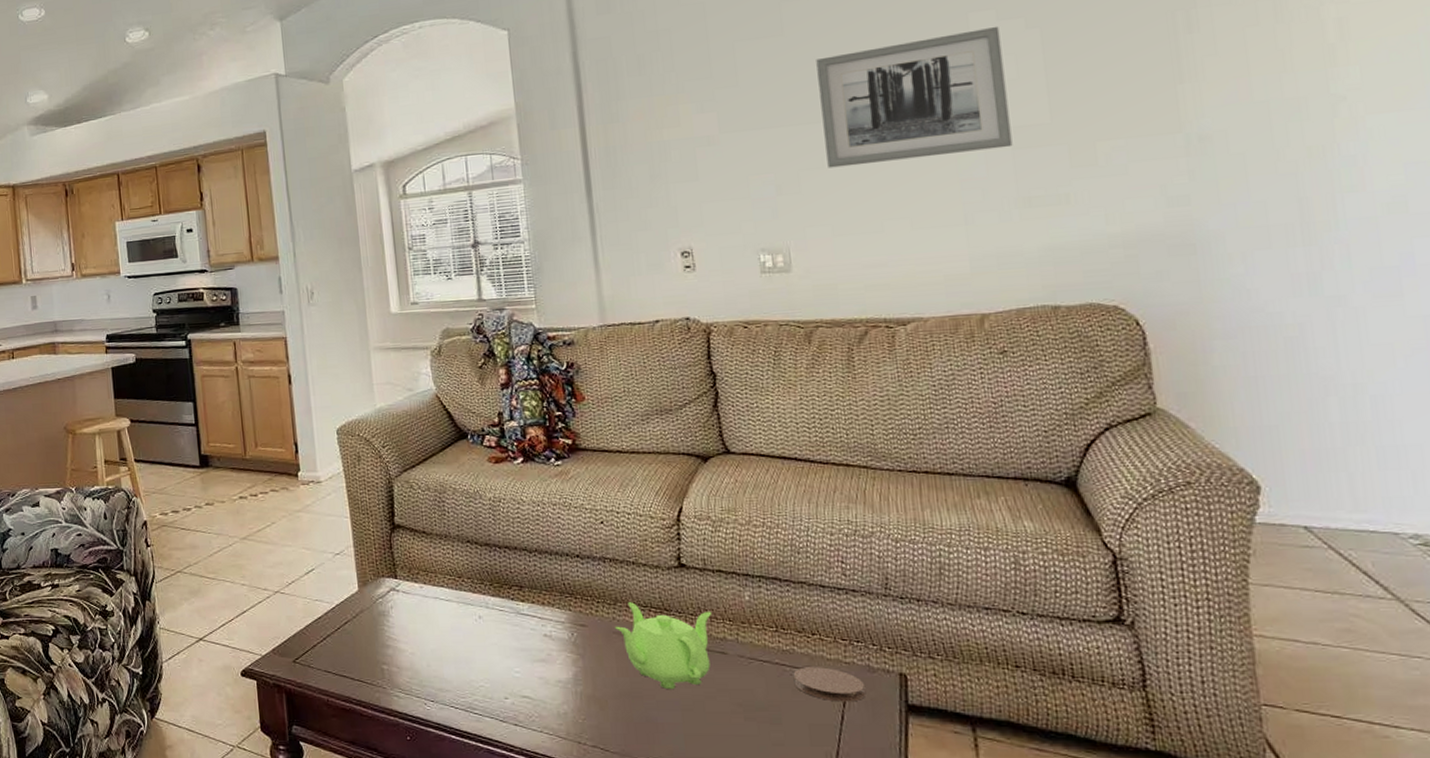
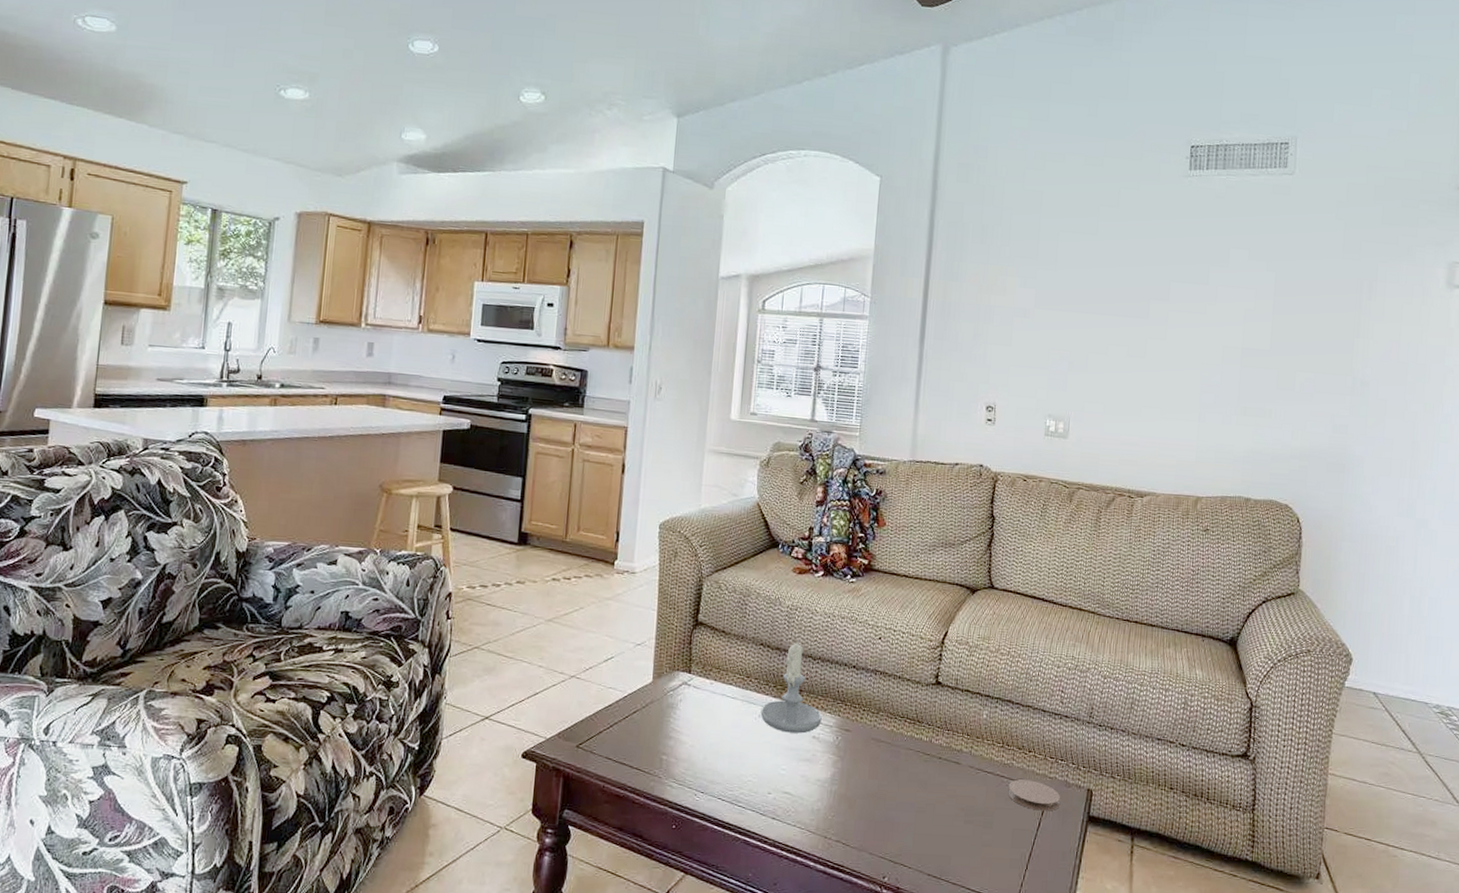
candle: none [480,533,551,633] -> present [760,640,822,734]
teapot: present [615,602,712,690] -> none [874,712,955,793]
wall art: present [816,26,1013,168] -> none [1110,260,1249,364]

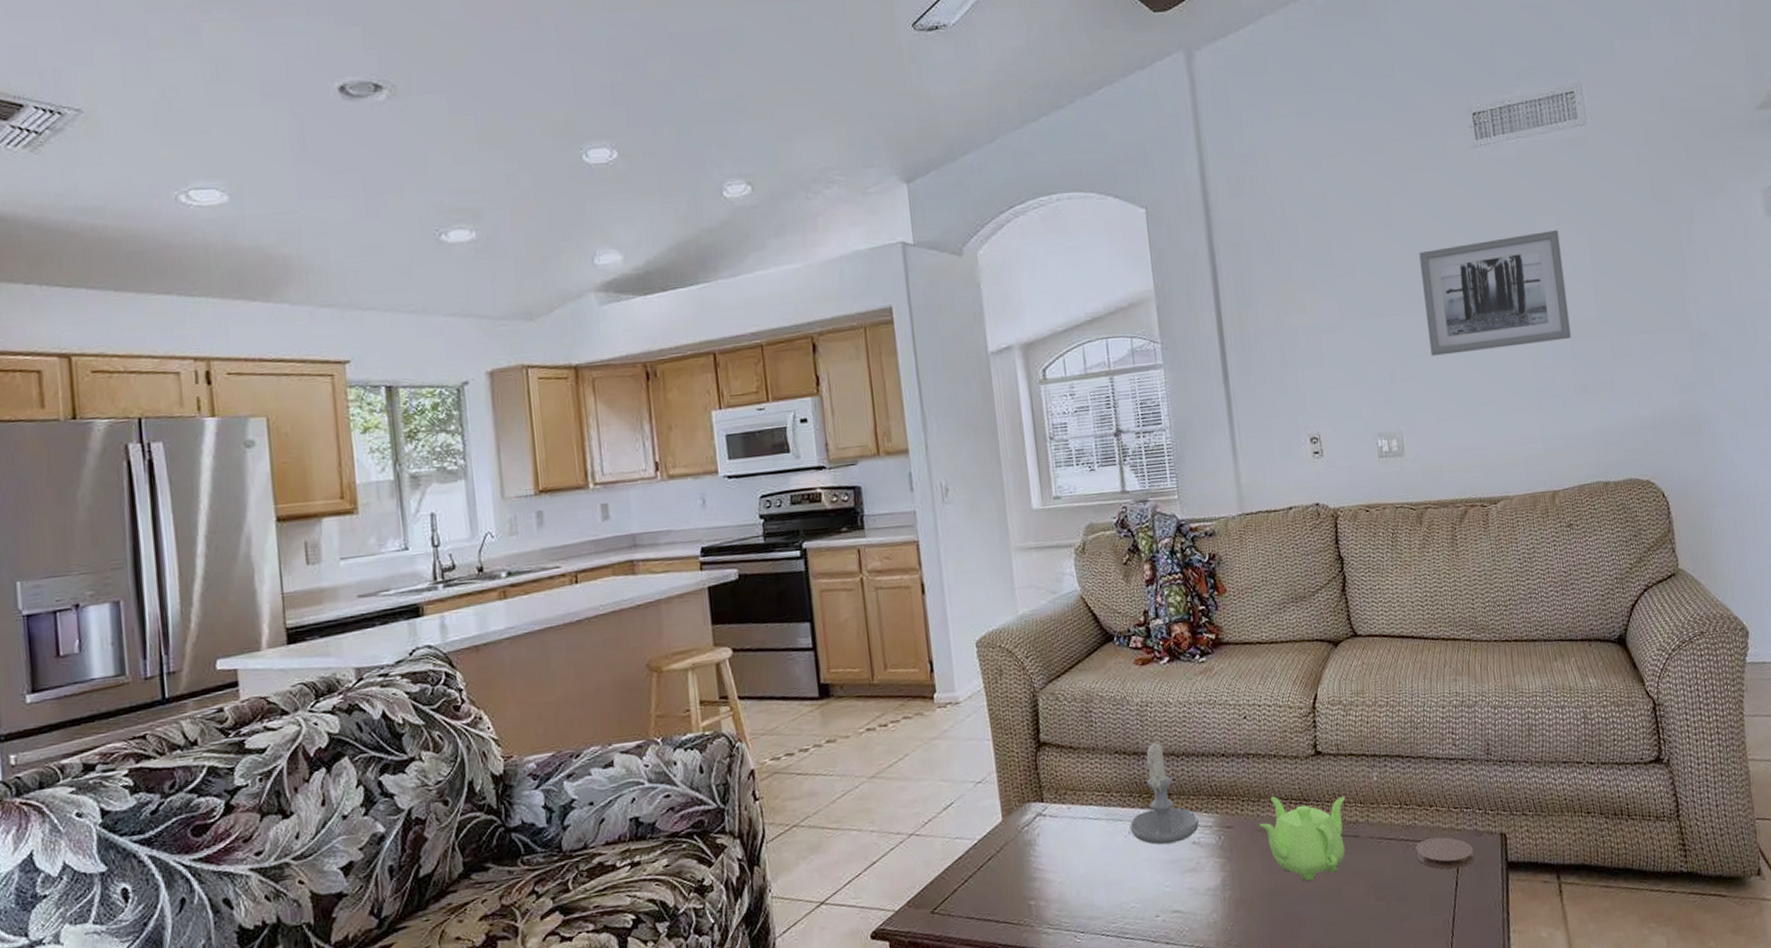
teapot: none [874,712,955,793] -> present [1259,796,1346,882]
wall art: none [1110,260,1249,364] -> present [1419,229,1571,356]

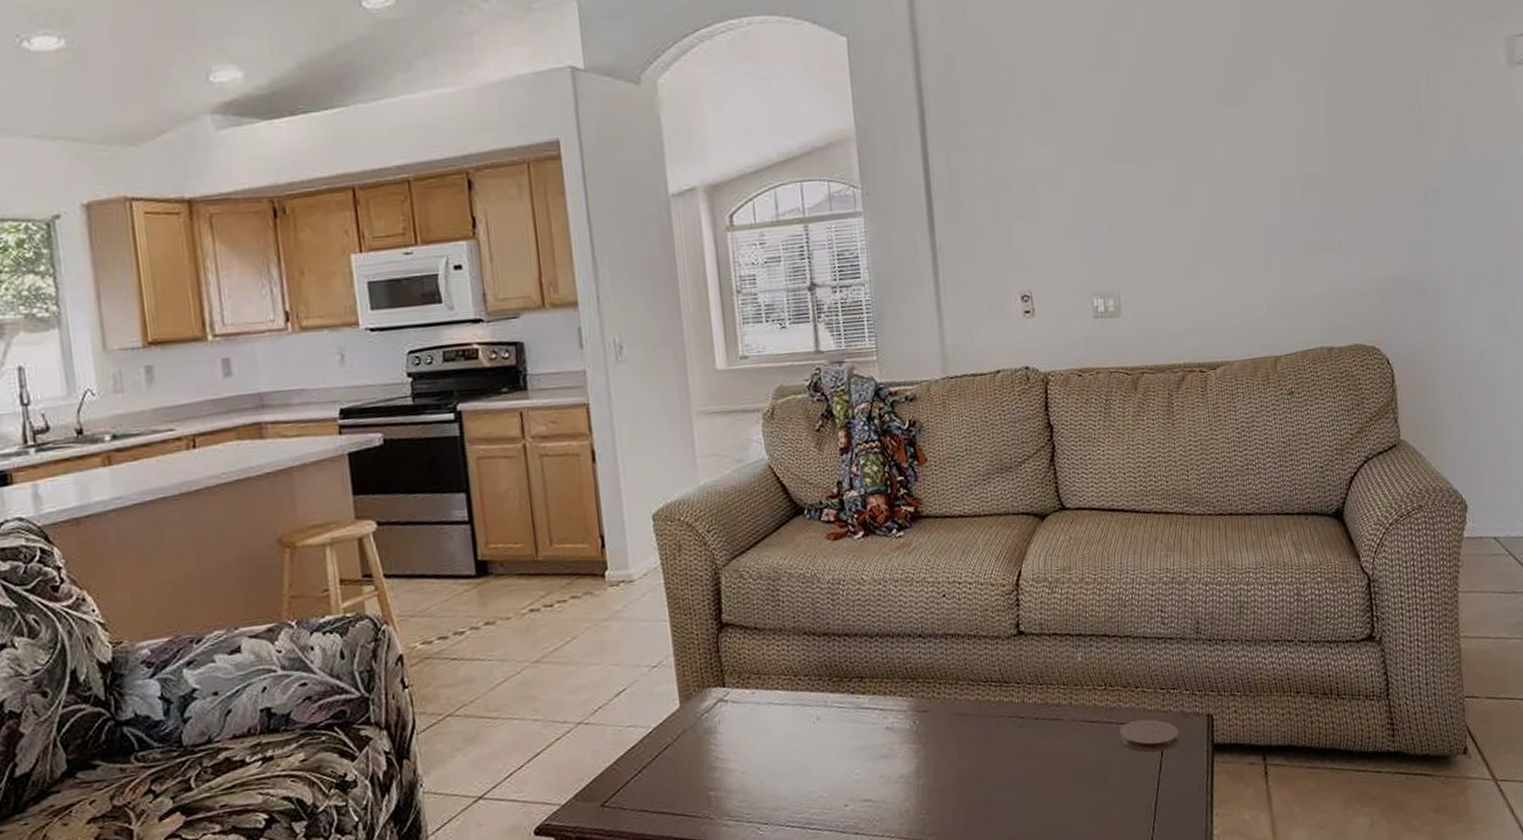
candle: present [1129,739,1199,845] -> none [818,619,893,731]
teapot: present [1259,796,1346,882] -> none [957,677,1048,767]
wall art: present [1419,229,1571,356] -> none [1144,74,1301,209]

